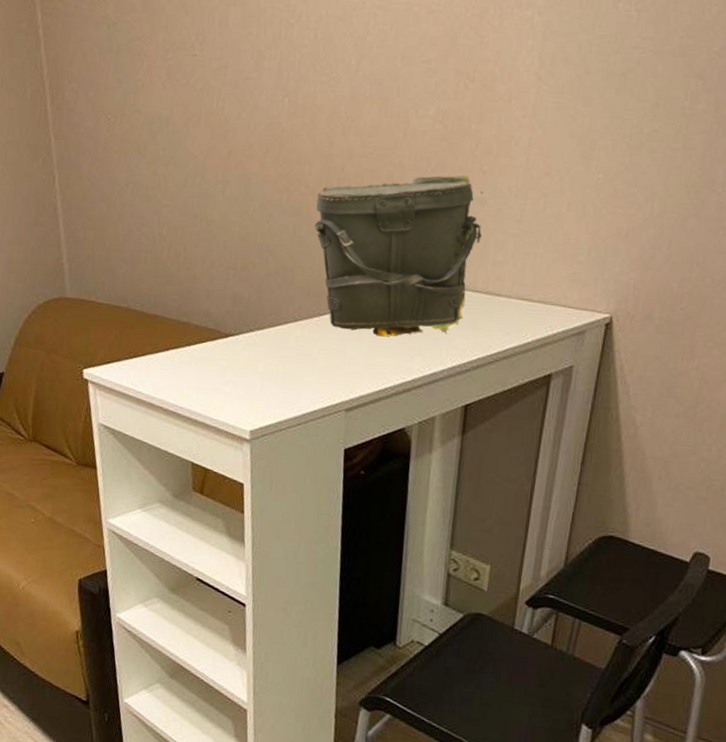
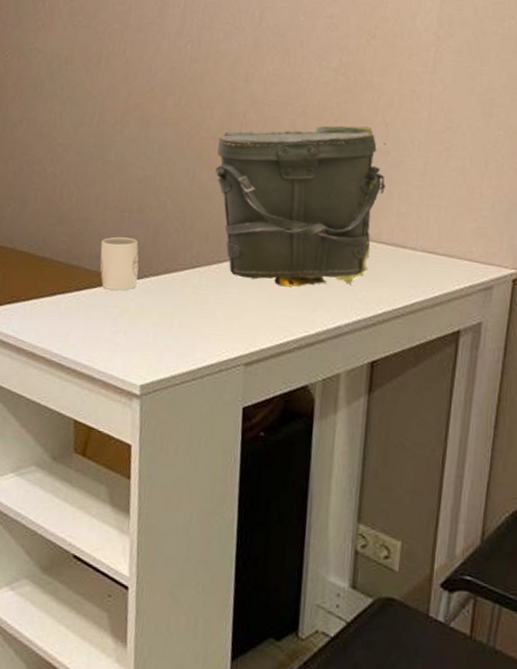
mug: none [208,294,245,345] -> present [99,236,139,291]

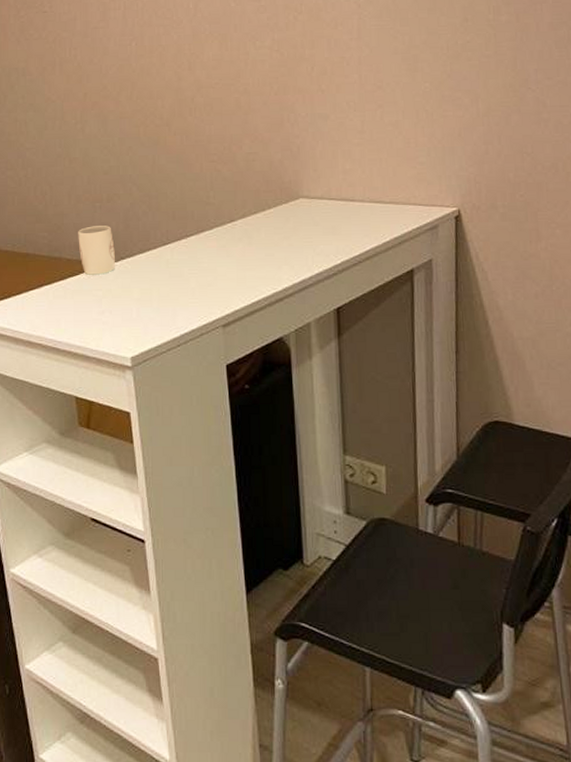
bag: present [215,125,386,287] -> none [172,96,329,251]

